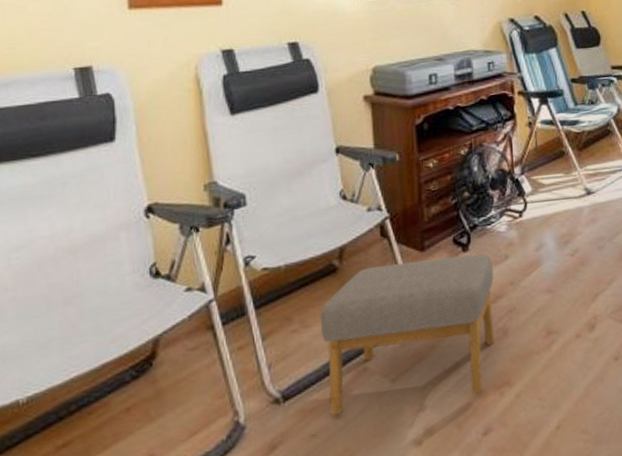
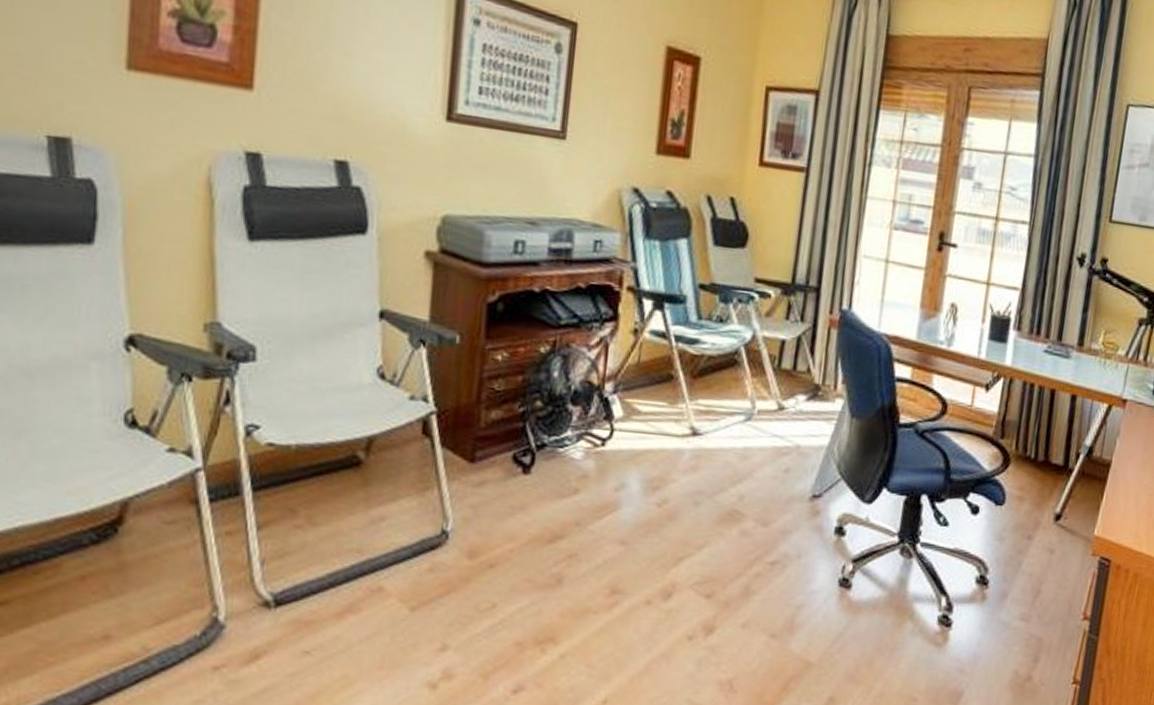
footstool: present [320,254,495,415] -> none [330,469,558,645]

